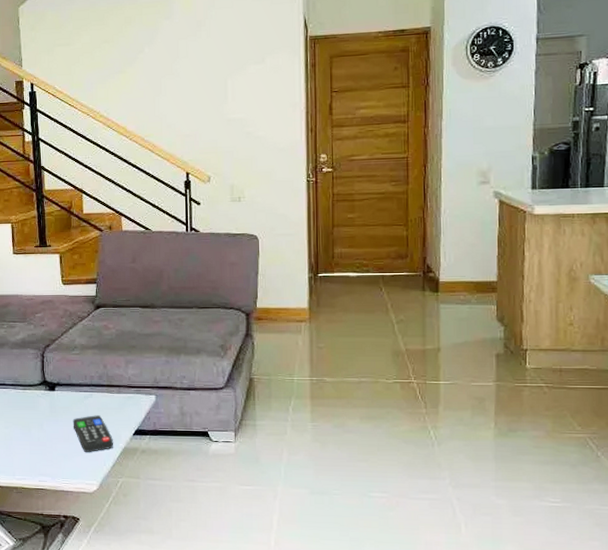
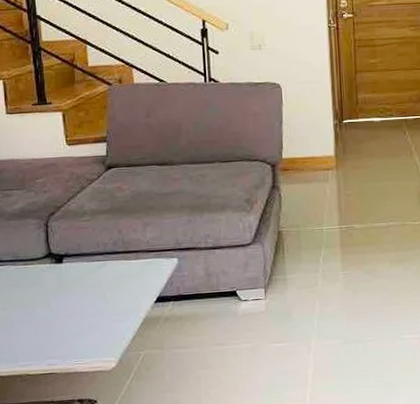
remote control: present [72,415,114,452] -> none [84,285,134,327]

